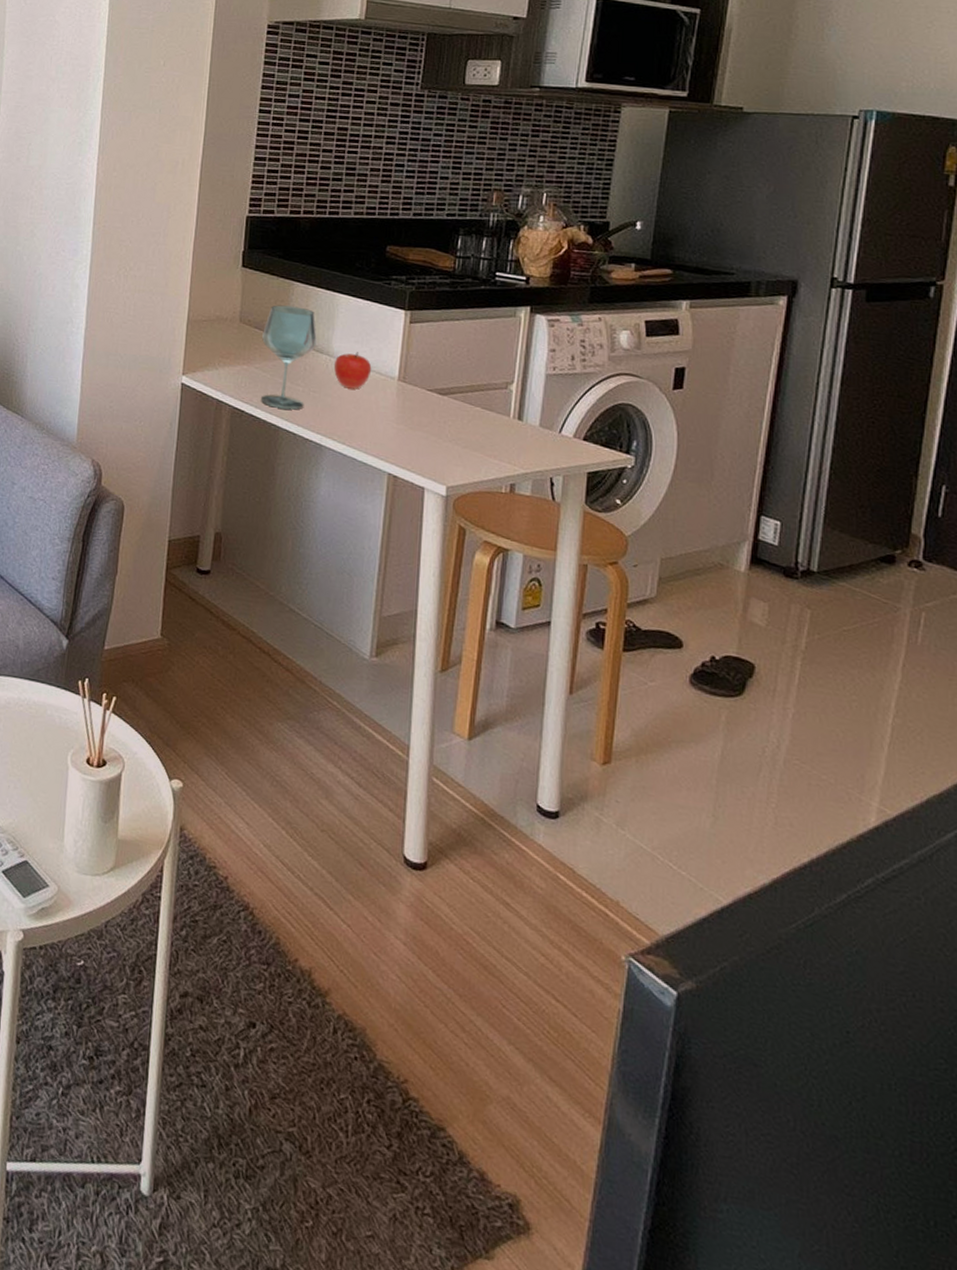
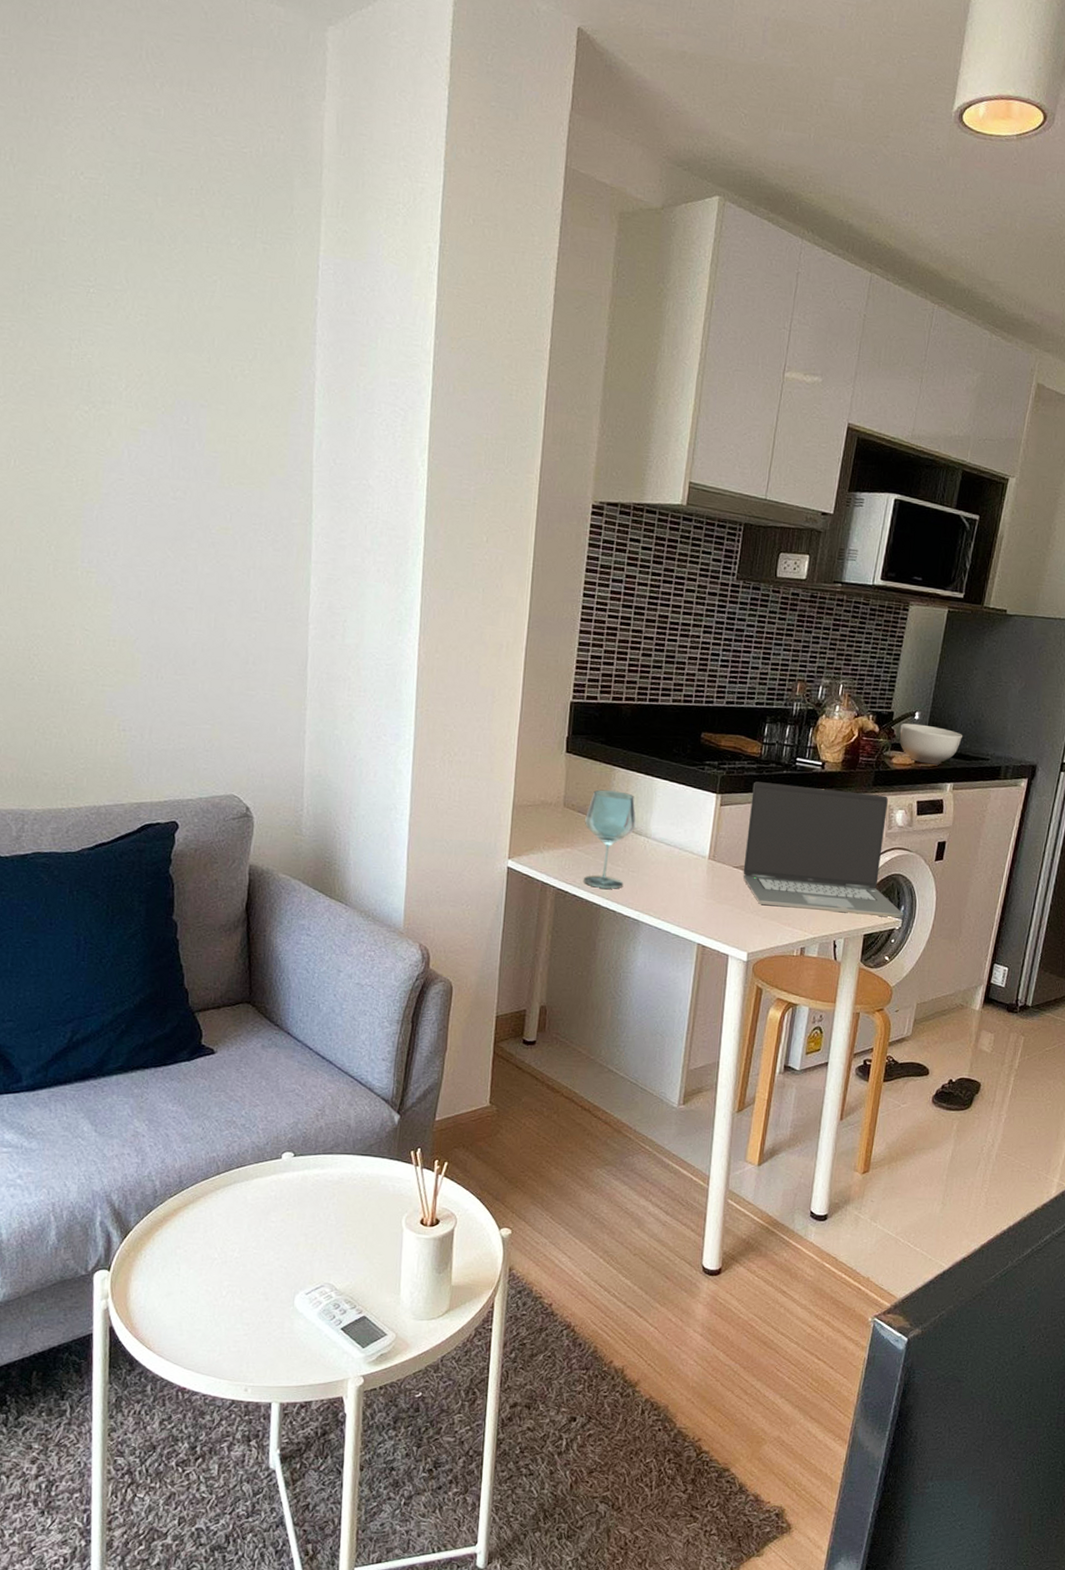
fruit: present [333,352,372,389] -> none [651,833,686,868]
laptop: none [438,297,637,456] -> present [742,781,904,919]
bowl: none [618,233,699,280] -> present [899,722,963,765]

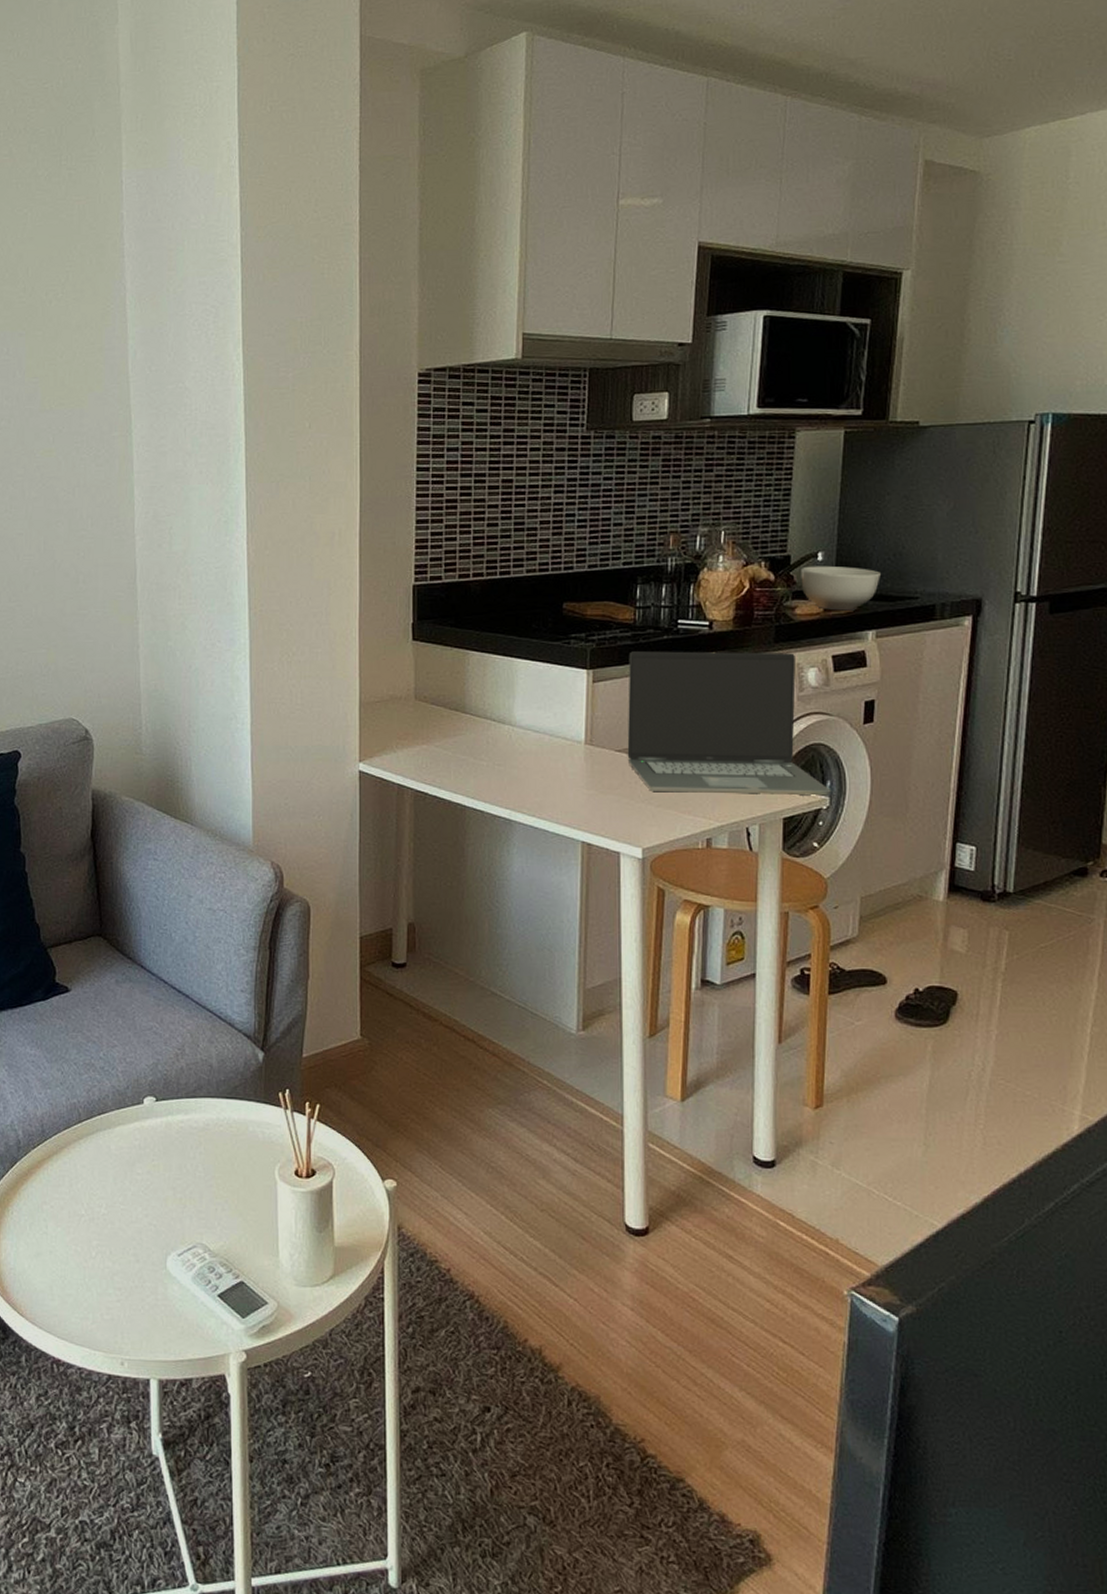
wine glass: present [583,789,637,889] -> none [440,677,499,786]

